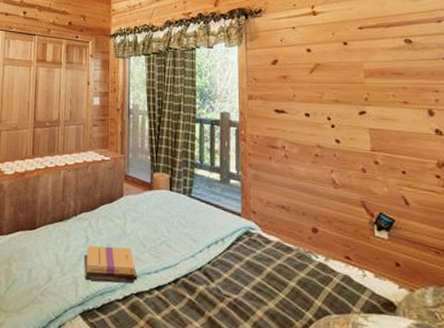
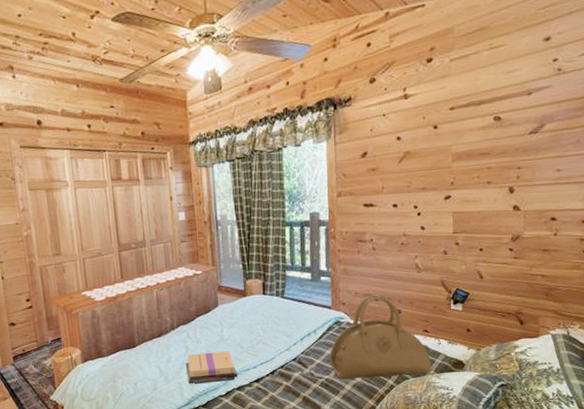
handbag: none [239,206,358,312] -> present [329,294,432,380]

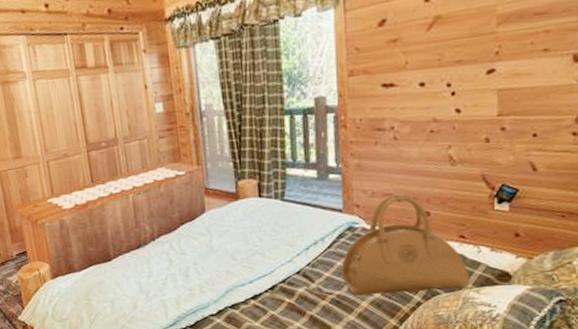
books: present [185,351,238,384] -> none [168,264,232,302]

